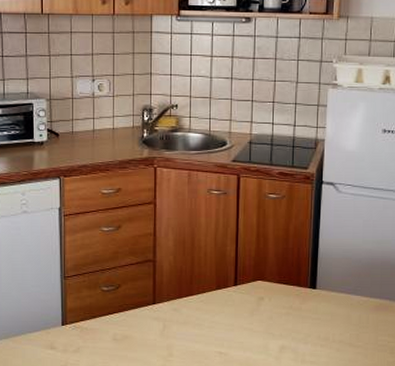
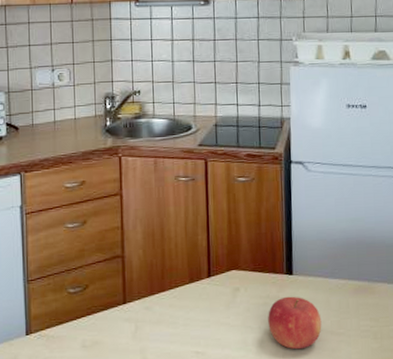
fruit: none [289,308,341,358] -> present [268,296,322,350]

